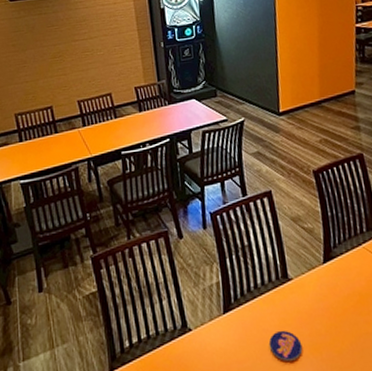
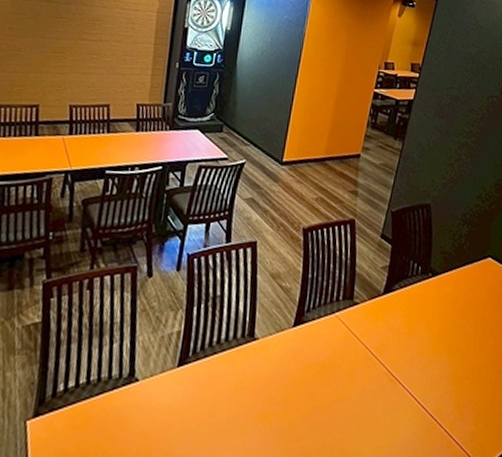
coaster: present [268,330,303,361] -> none [218,392,254,427]

